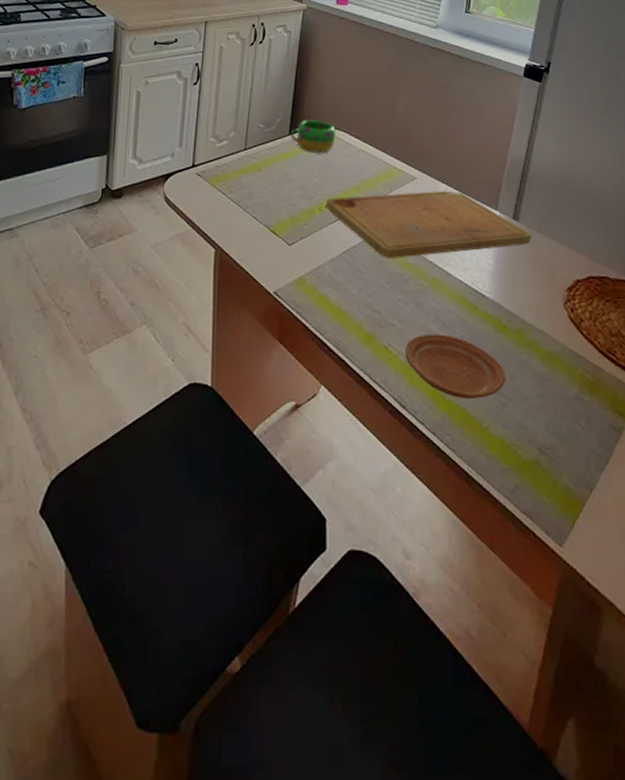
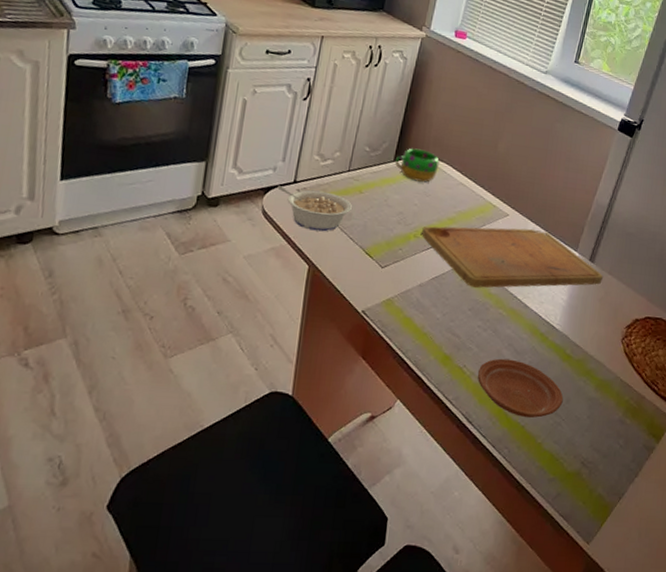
legume: none [177,171,252,213] -> present [277,185,352,232]

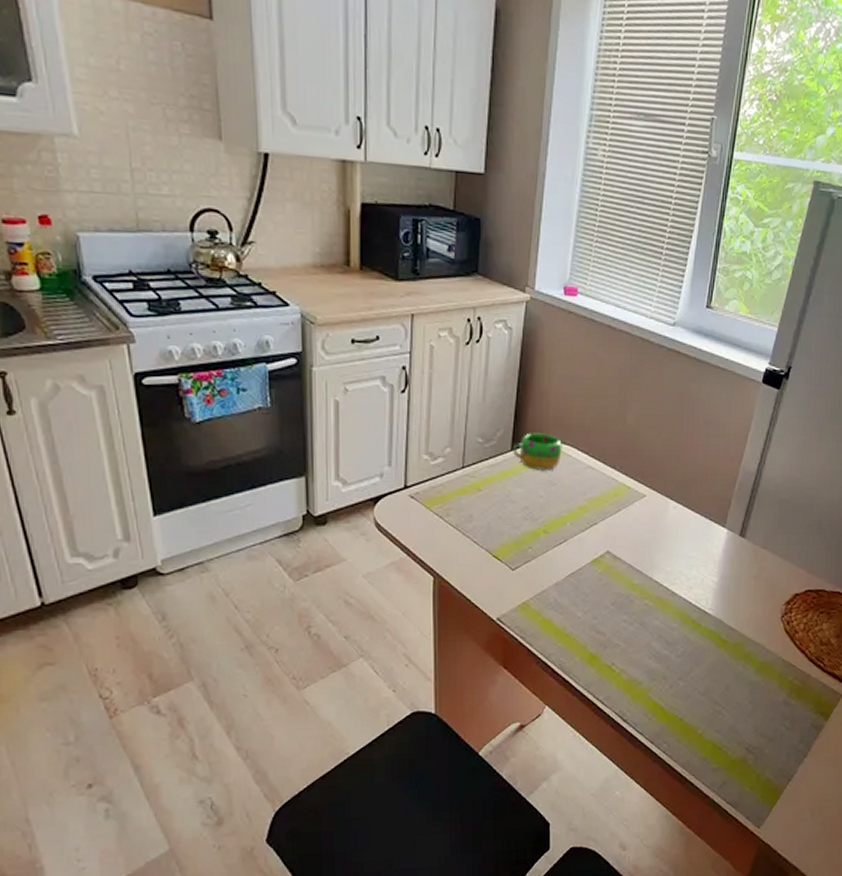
legume: present [277,185,352,232] -> none [387,493,471,539]
cutting board: present [422,226,604,288] -> none [552,508,757,579]
plate: present [477,358,564,418] -> none [627,651,722,709]

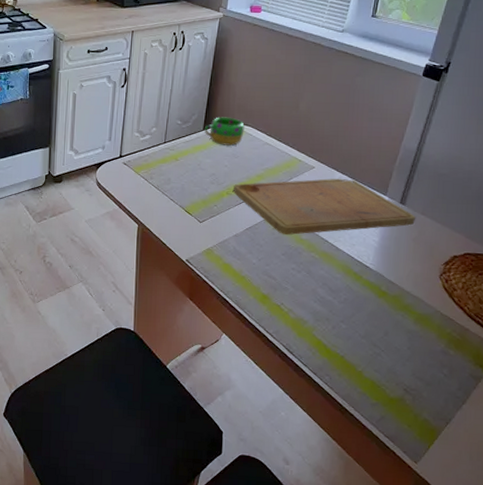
cutting board: none [552,508,757,579] -> present [233,178,416,235]

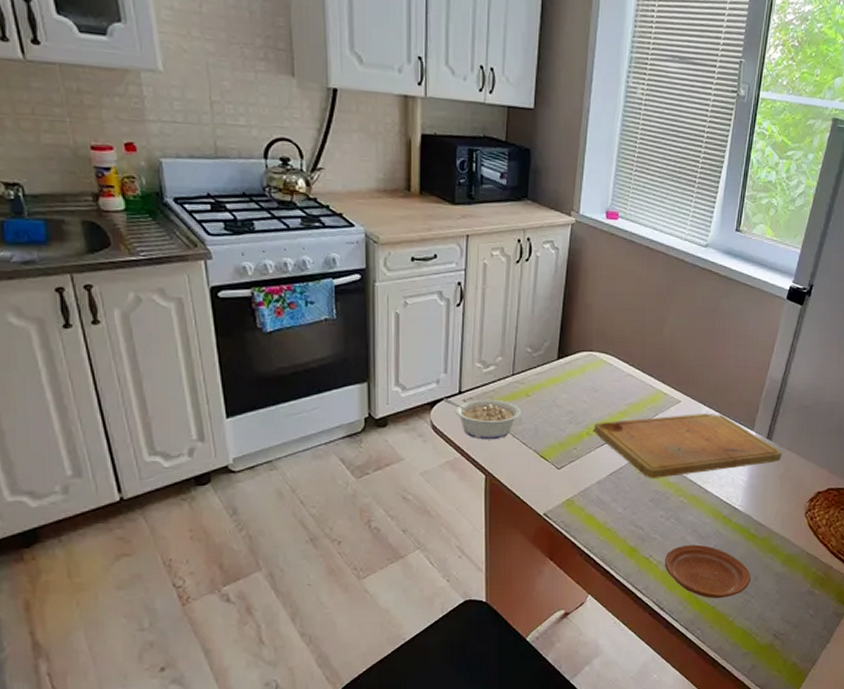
legume: none [107,161,170,196] -> present [443,398,521,440]
mug: present [204,117,245,147] -> none [558,343,604,379]
plate: none [294,296,381,349] -> present [664,544,751,598]

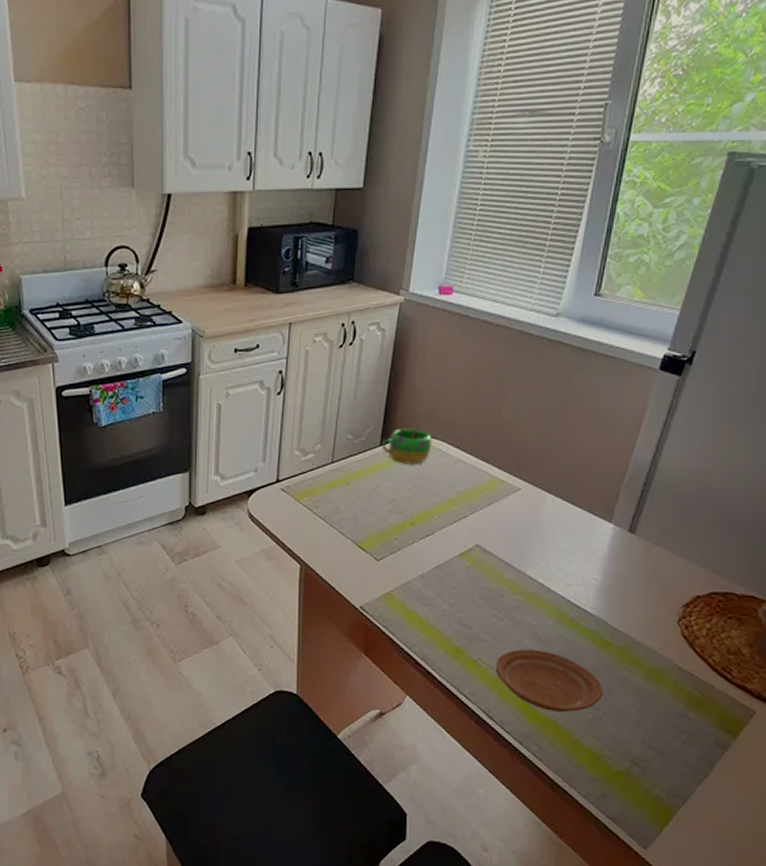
legume: present [443,398,521,440] -> none [261,487,339,529]
mug: none [558,343,604,379] -> present [381,428,432,466]
cutting board: present [594,413,783,478] -> none [418,501,649,573]

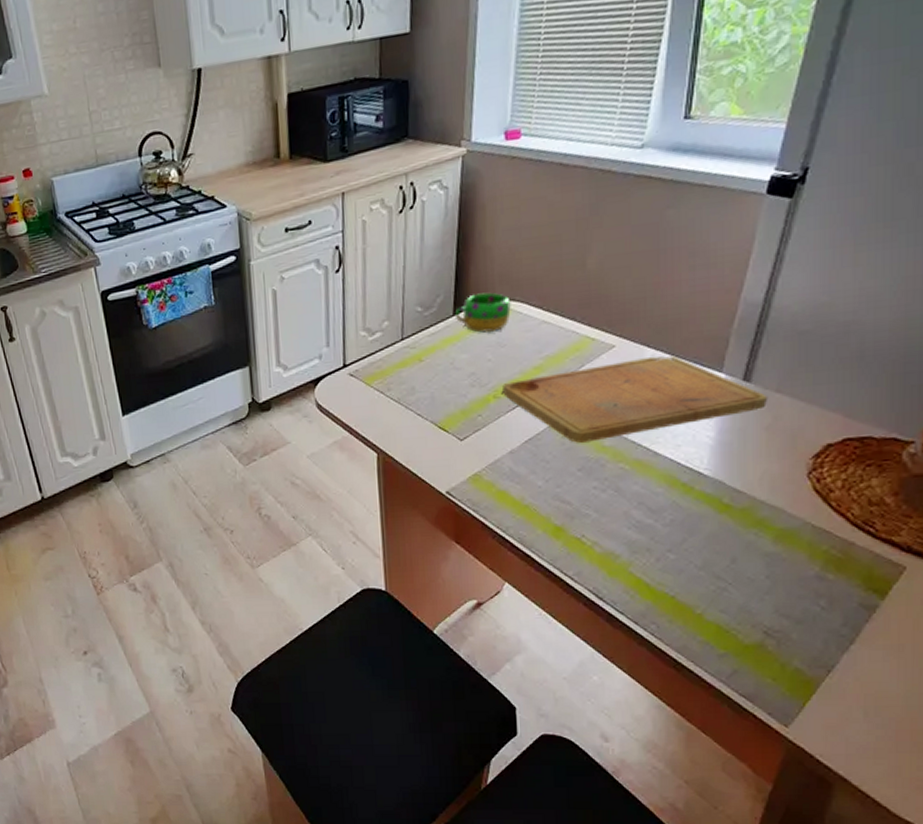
cutting board: none [418,501,649,573] -> present [503,355,769,443]
plate: present [495,649,604,712] -> none [601,520,726,586]

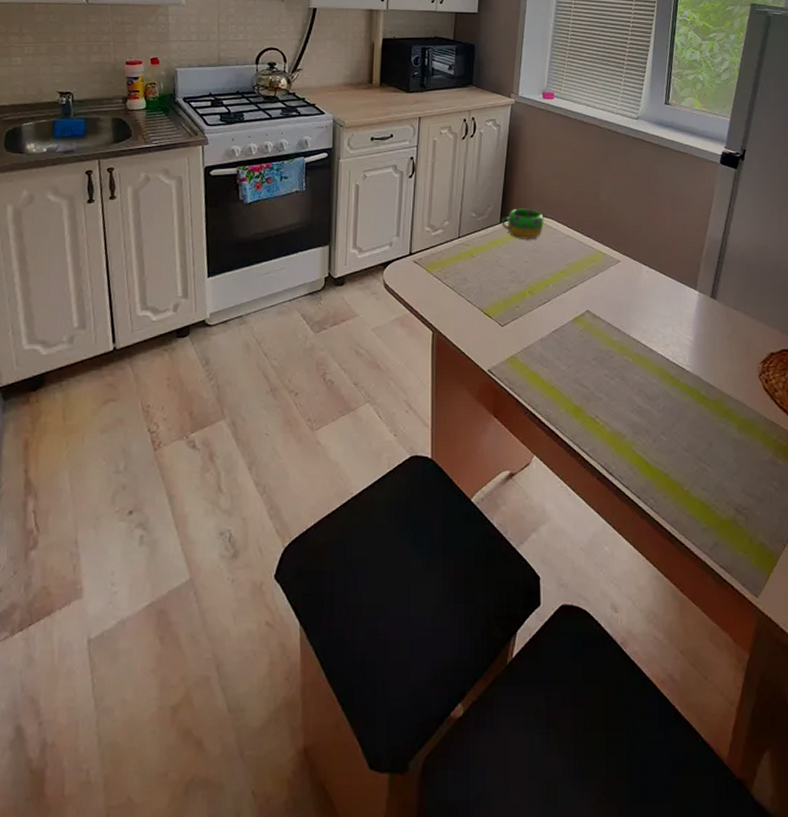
cutting board: present [503,355,769,443] -> none [536,272,729,336]

